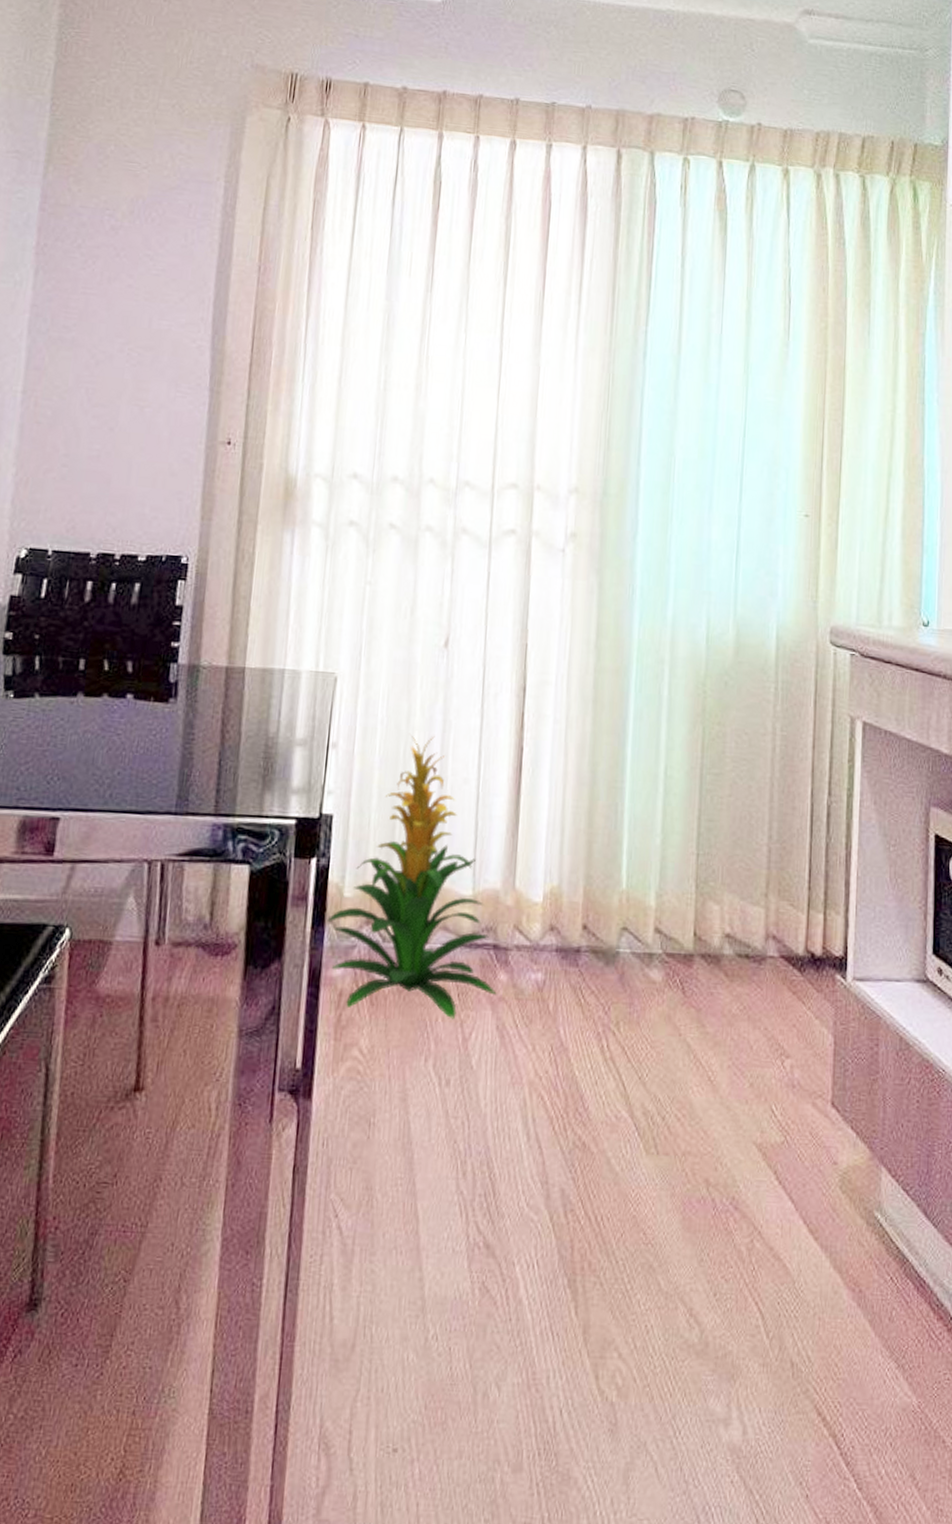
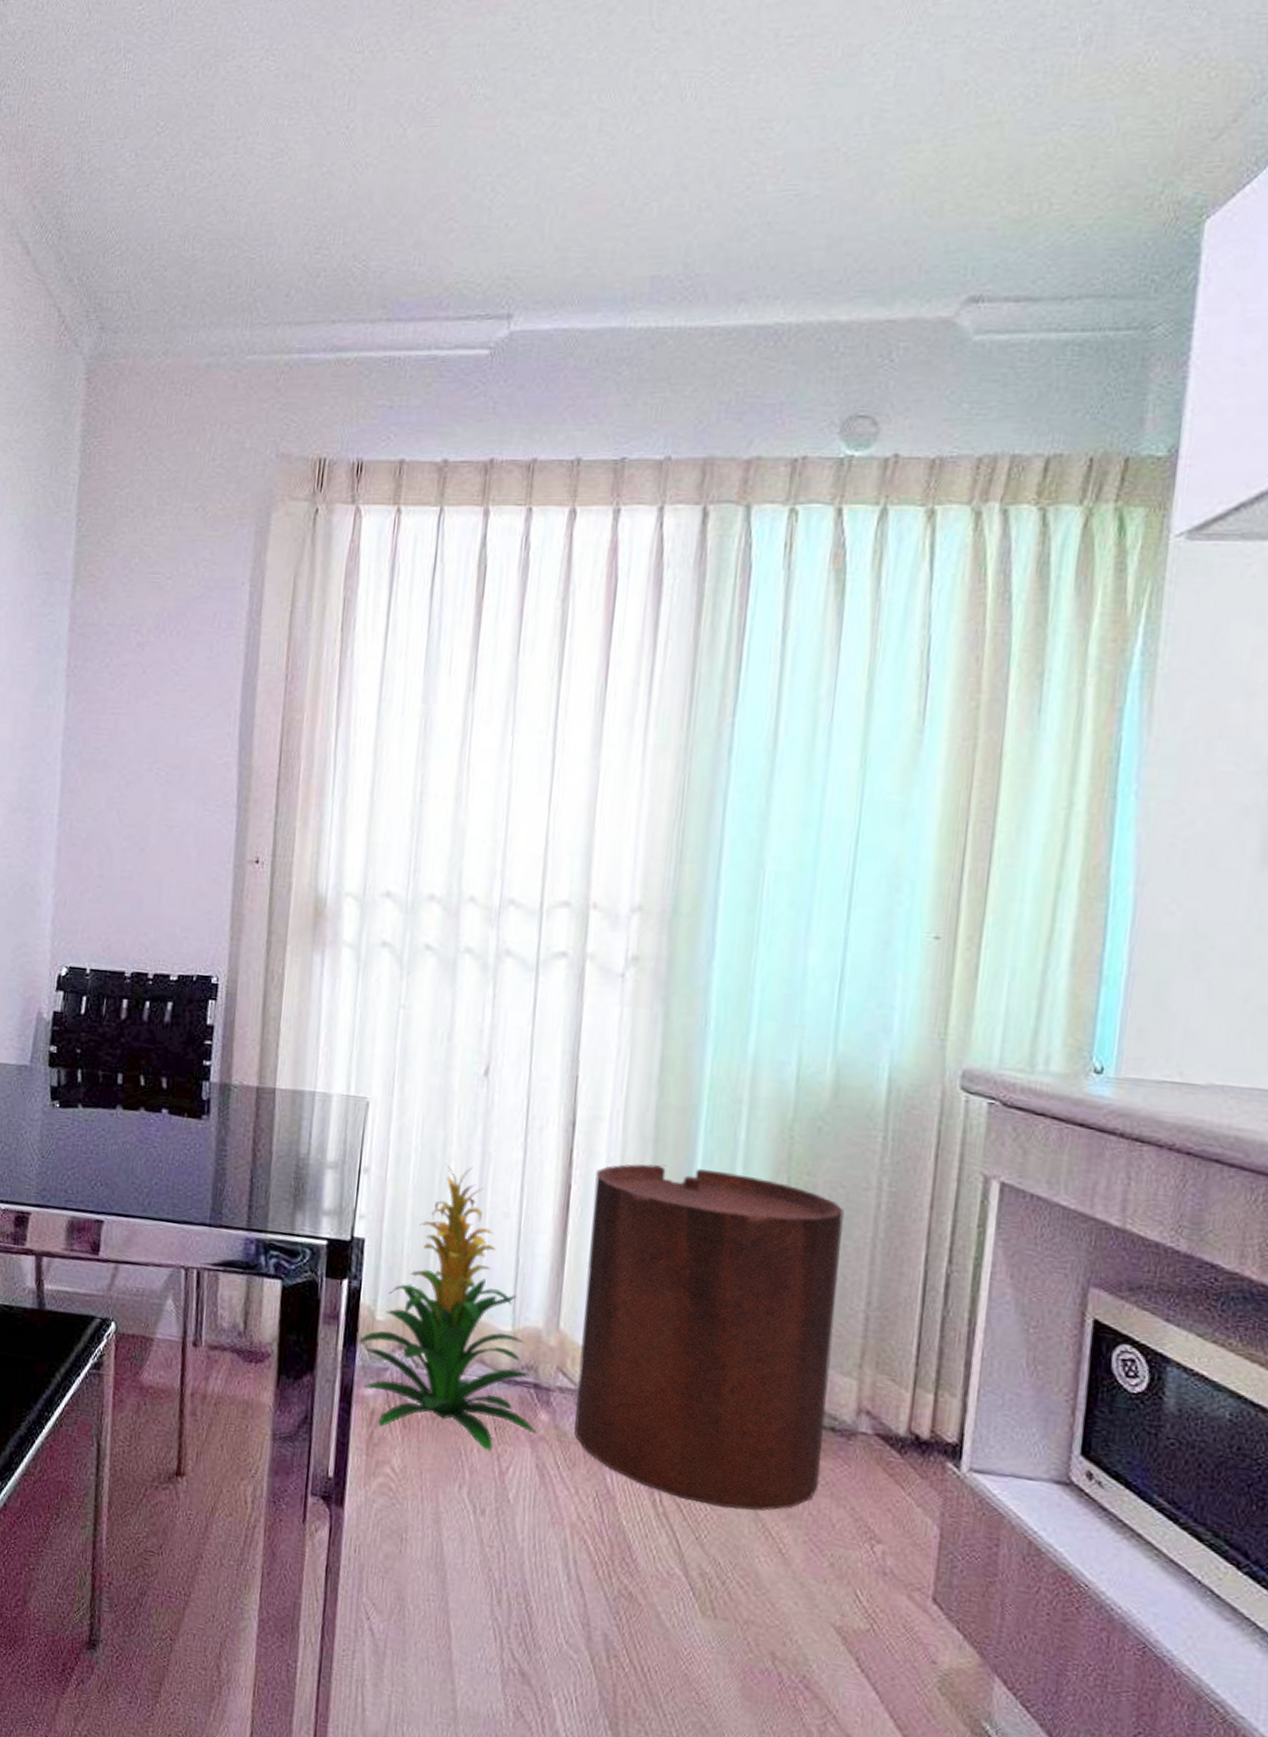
trash can: none [530,723,748,1044] -> present [574,1164,844,1511]

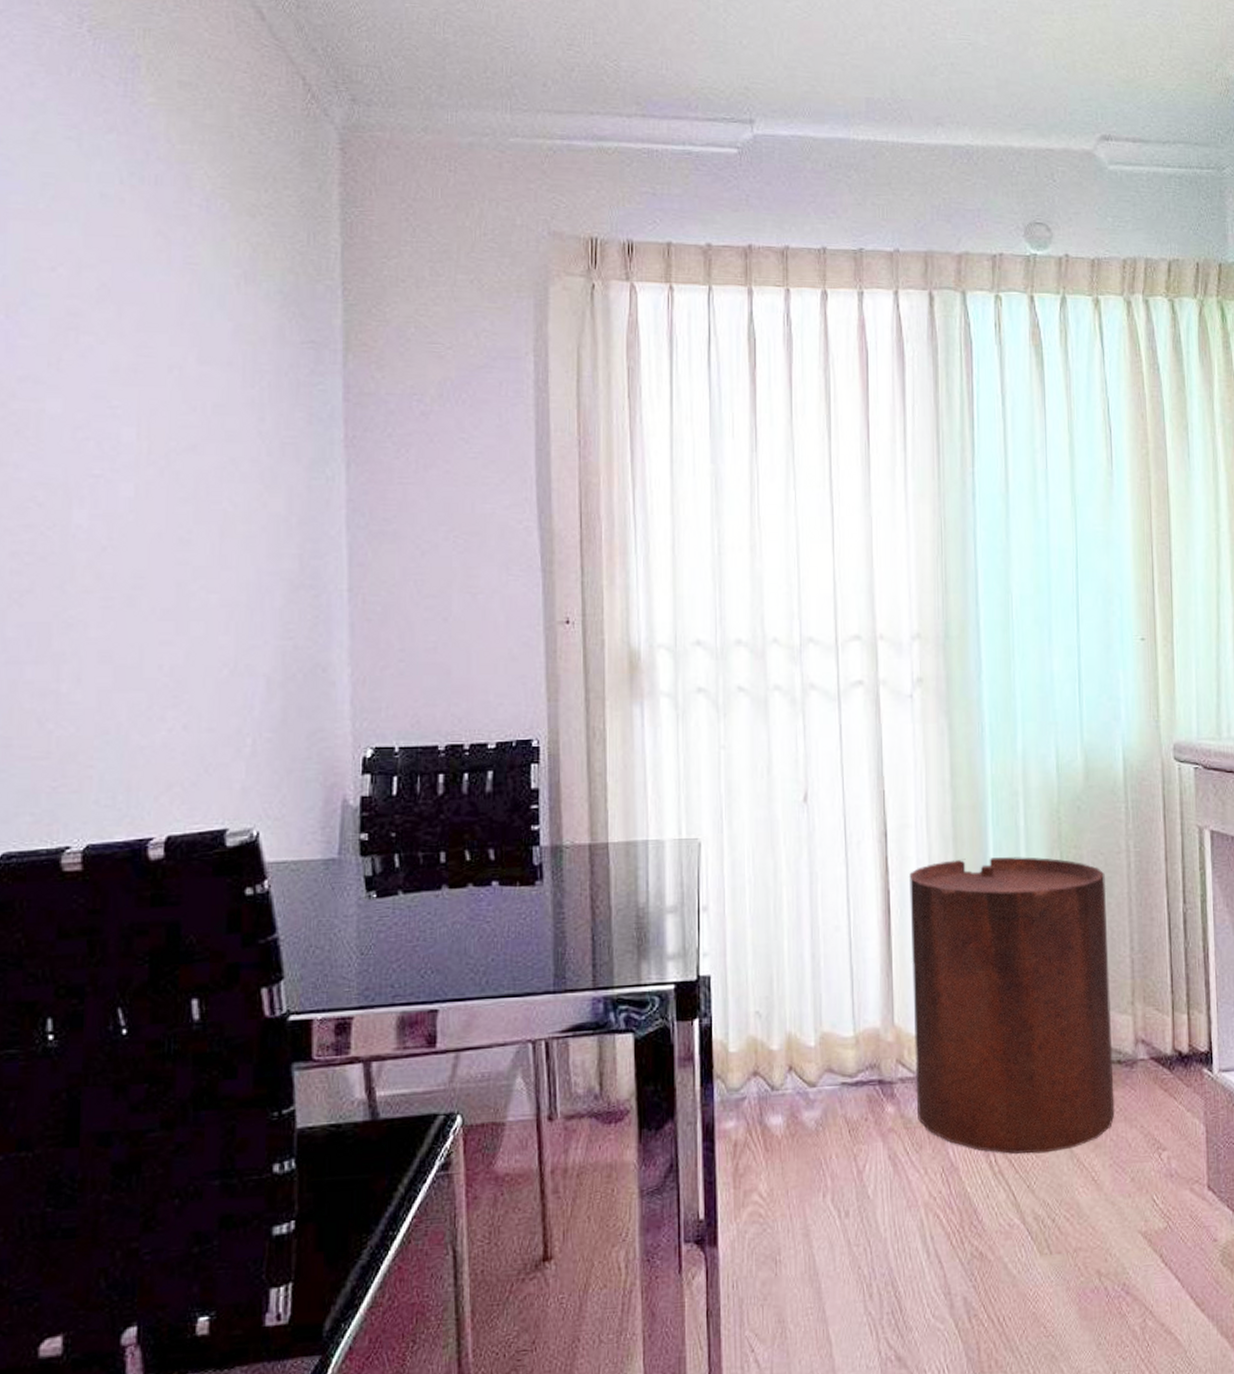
indoor plant: present [359,1166,537,1452] -> none [715,889,886,1156]

